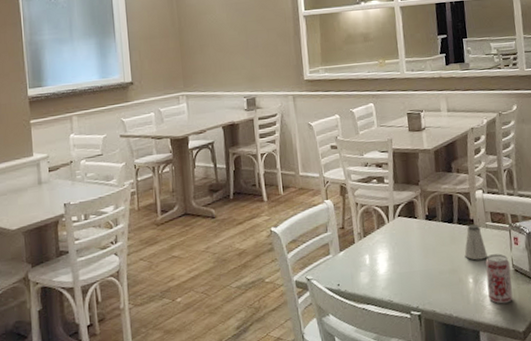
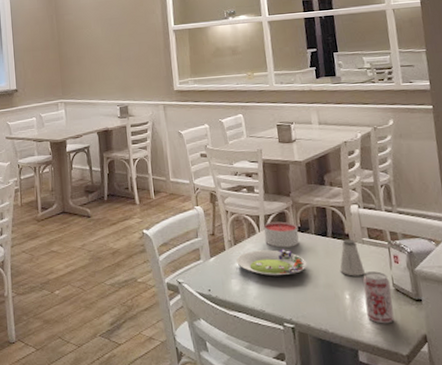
salad plate: none [365,238,434,266] -> present [236,249,307,276]
candle: none [392,210,427,237] -> present [263,221,299,248]

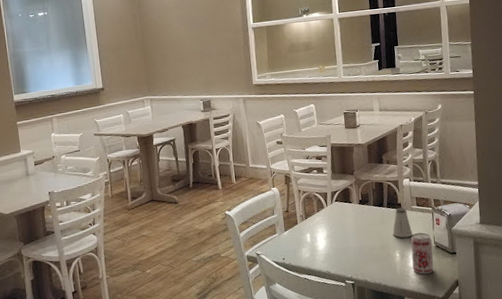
salad plate: present [236,249,307,276] -> none [307,219,366,243]
candle: present [263,221,299,248] -> none [330,196,360,219]

